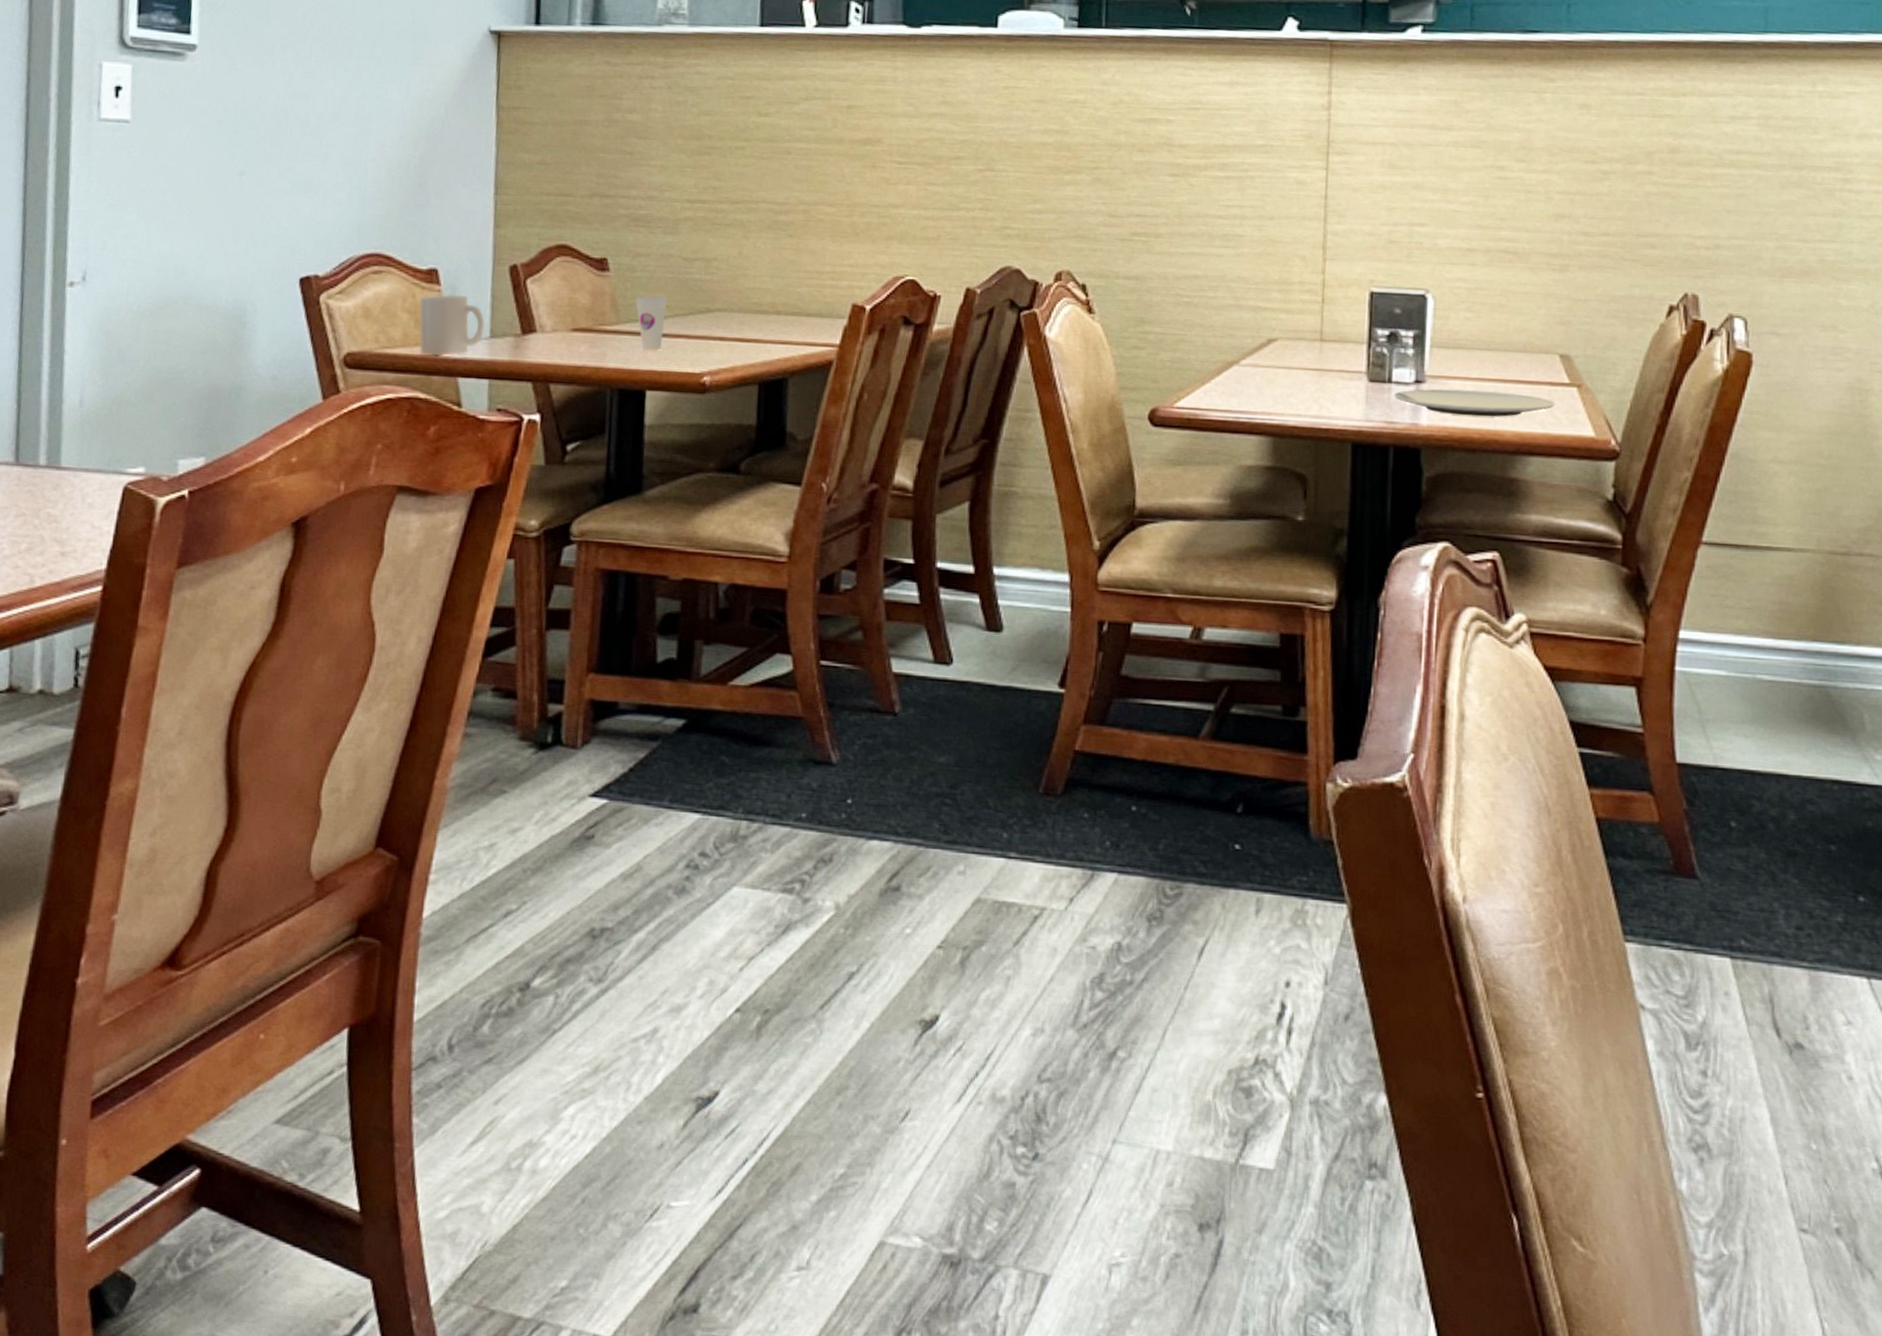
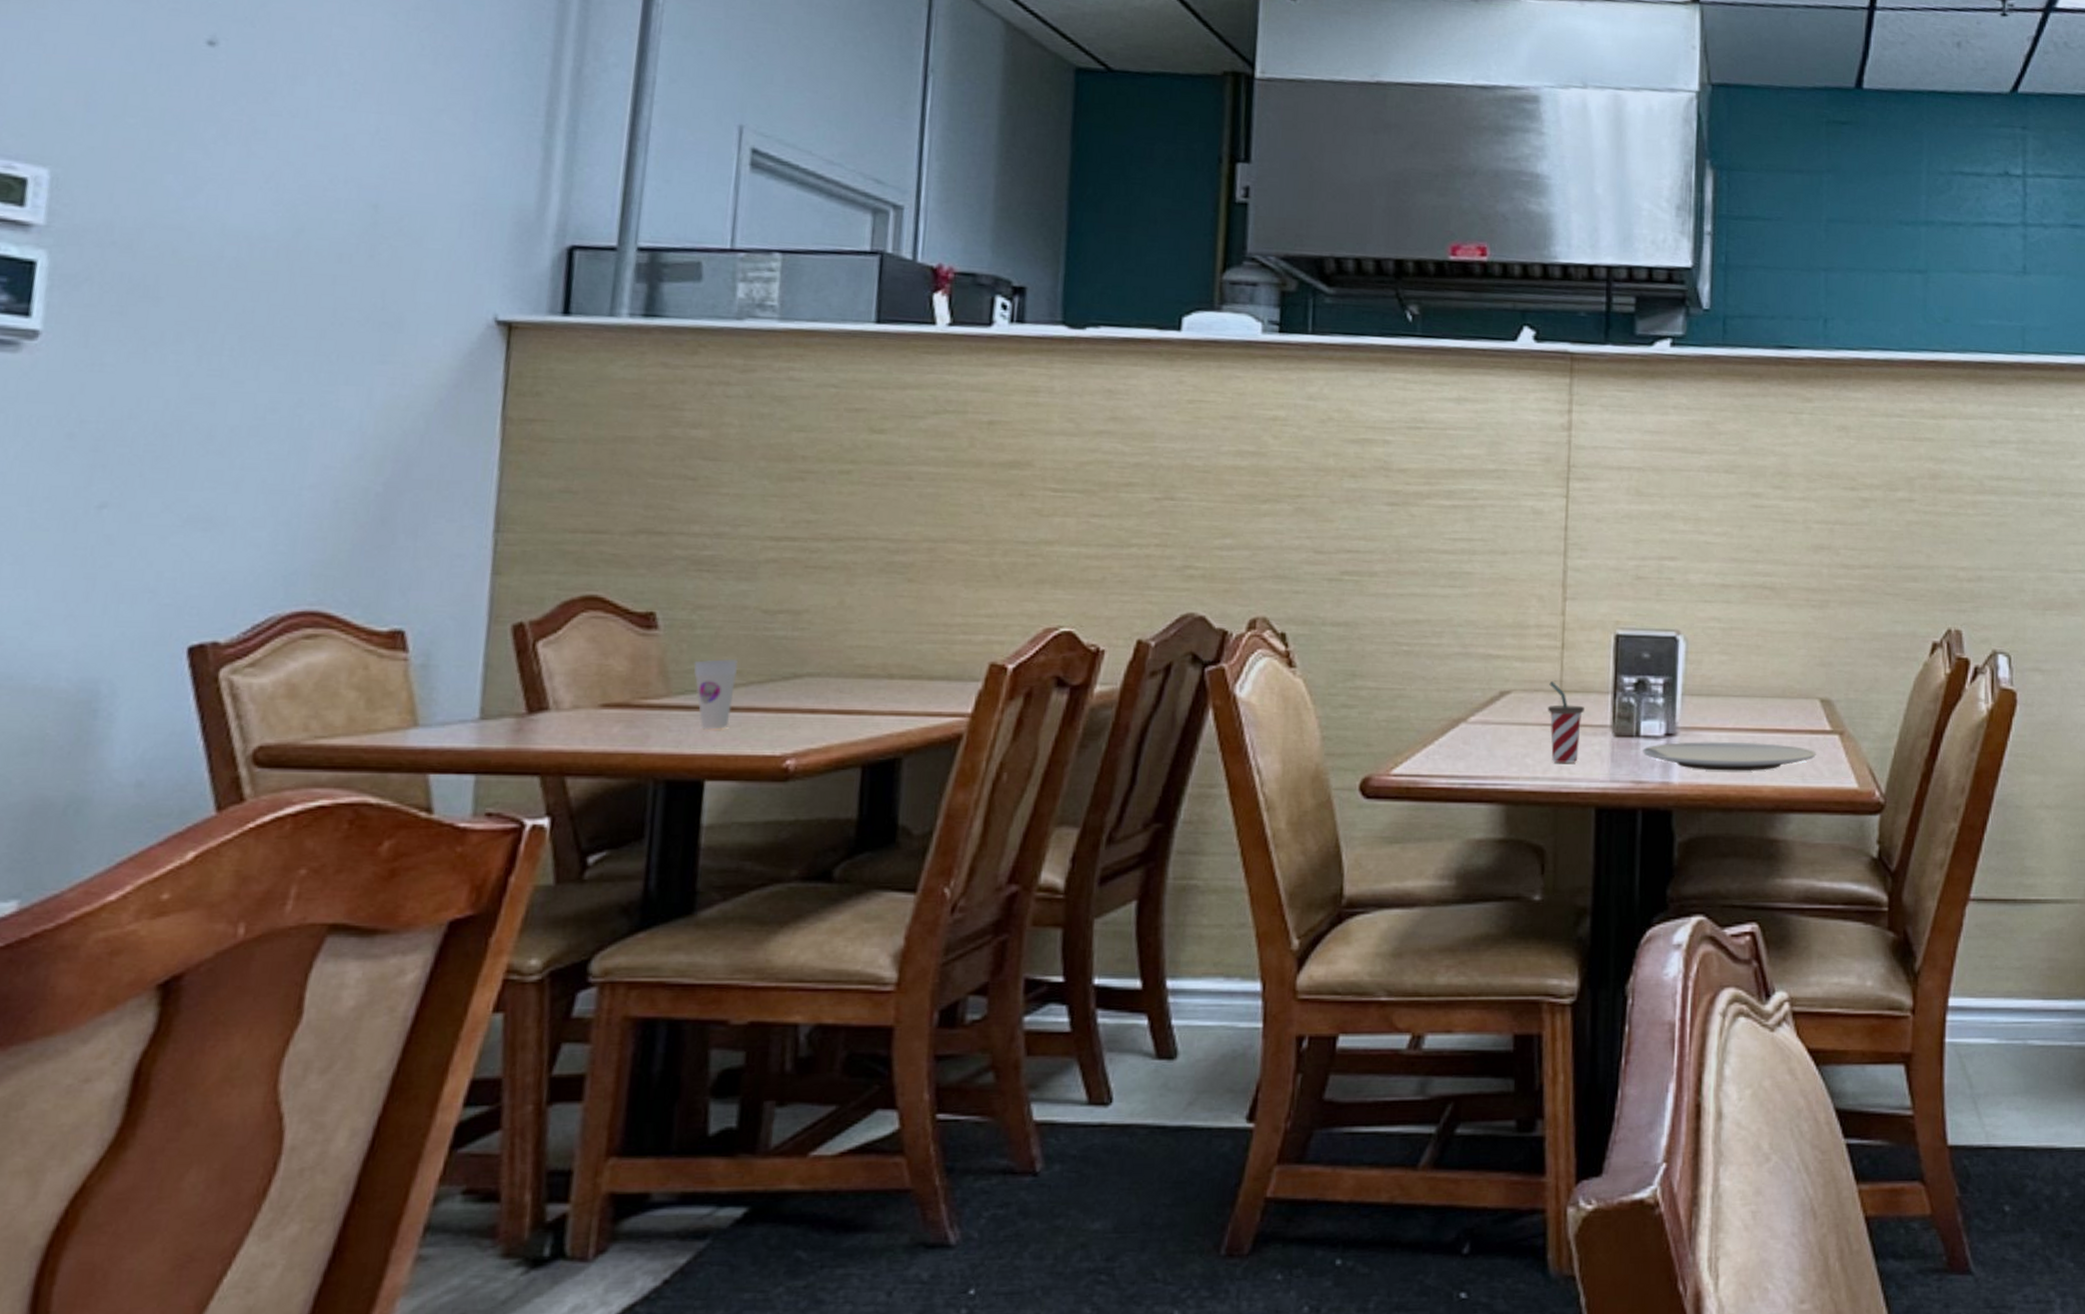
cup: present [418,295,484,356] -> none [370,664,472,746]
beverage cup: none [1309,332,1342,404] -> present [1547,682,1584,763]

